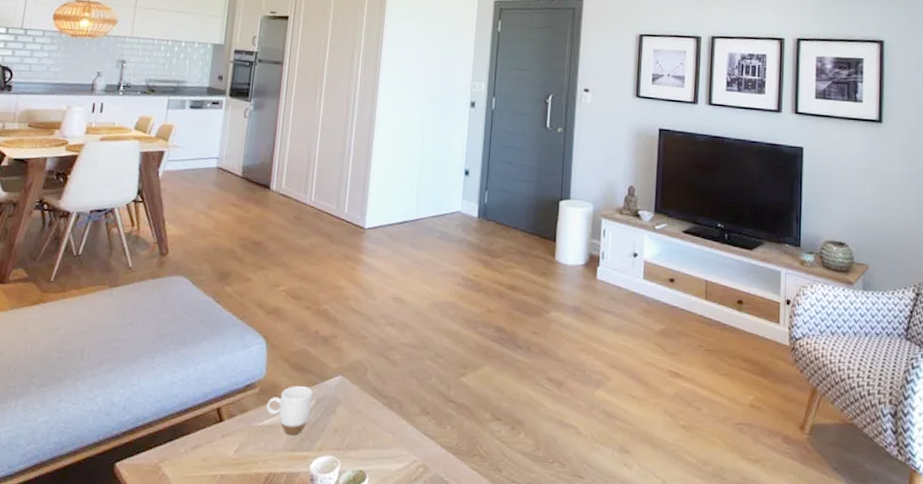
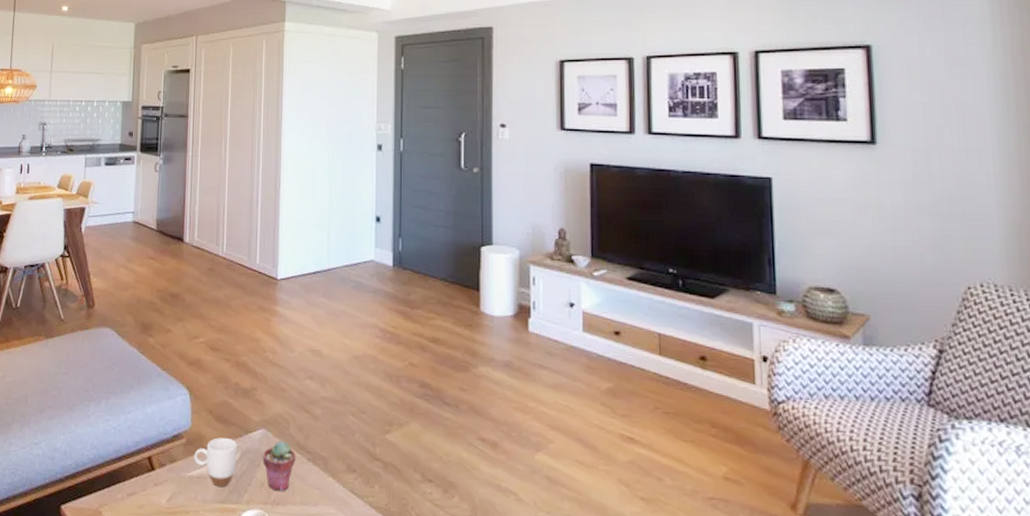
potted succulent: none [337,386,372,436] -> present [262,440,296,491]

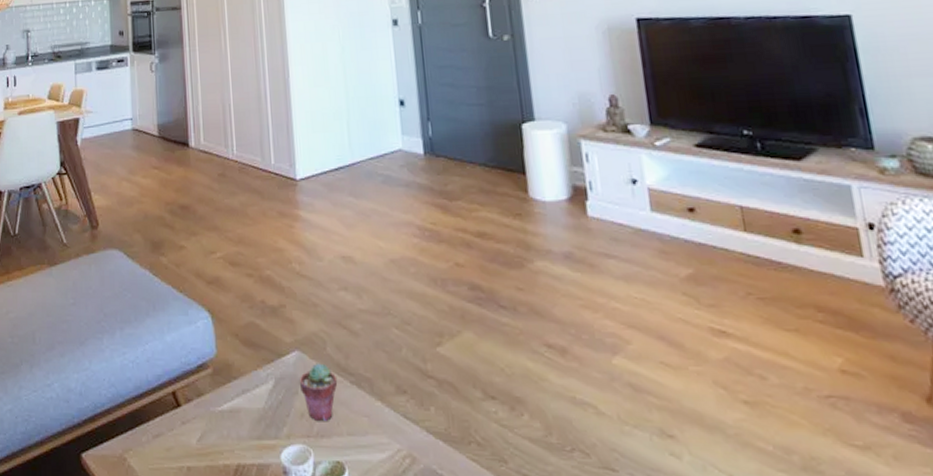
mug: present [194,438,237,488] -> none [222,364,271,421]

